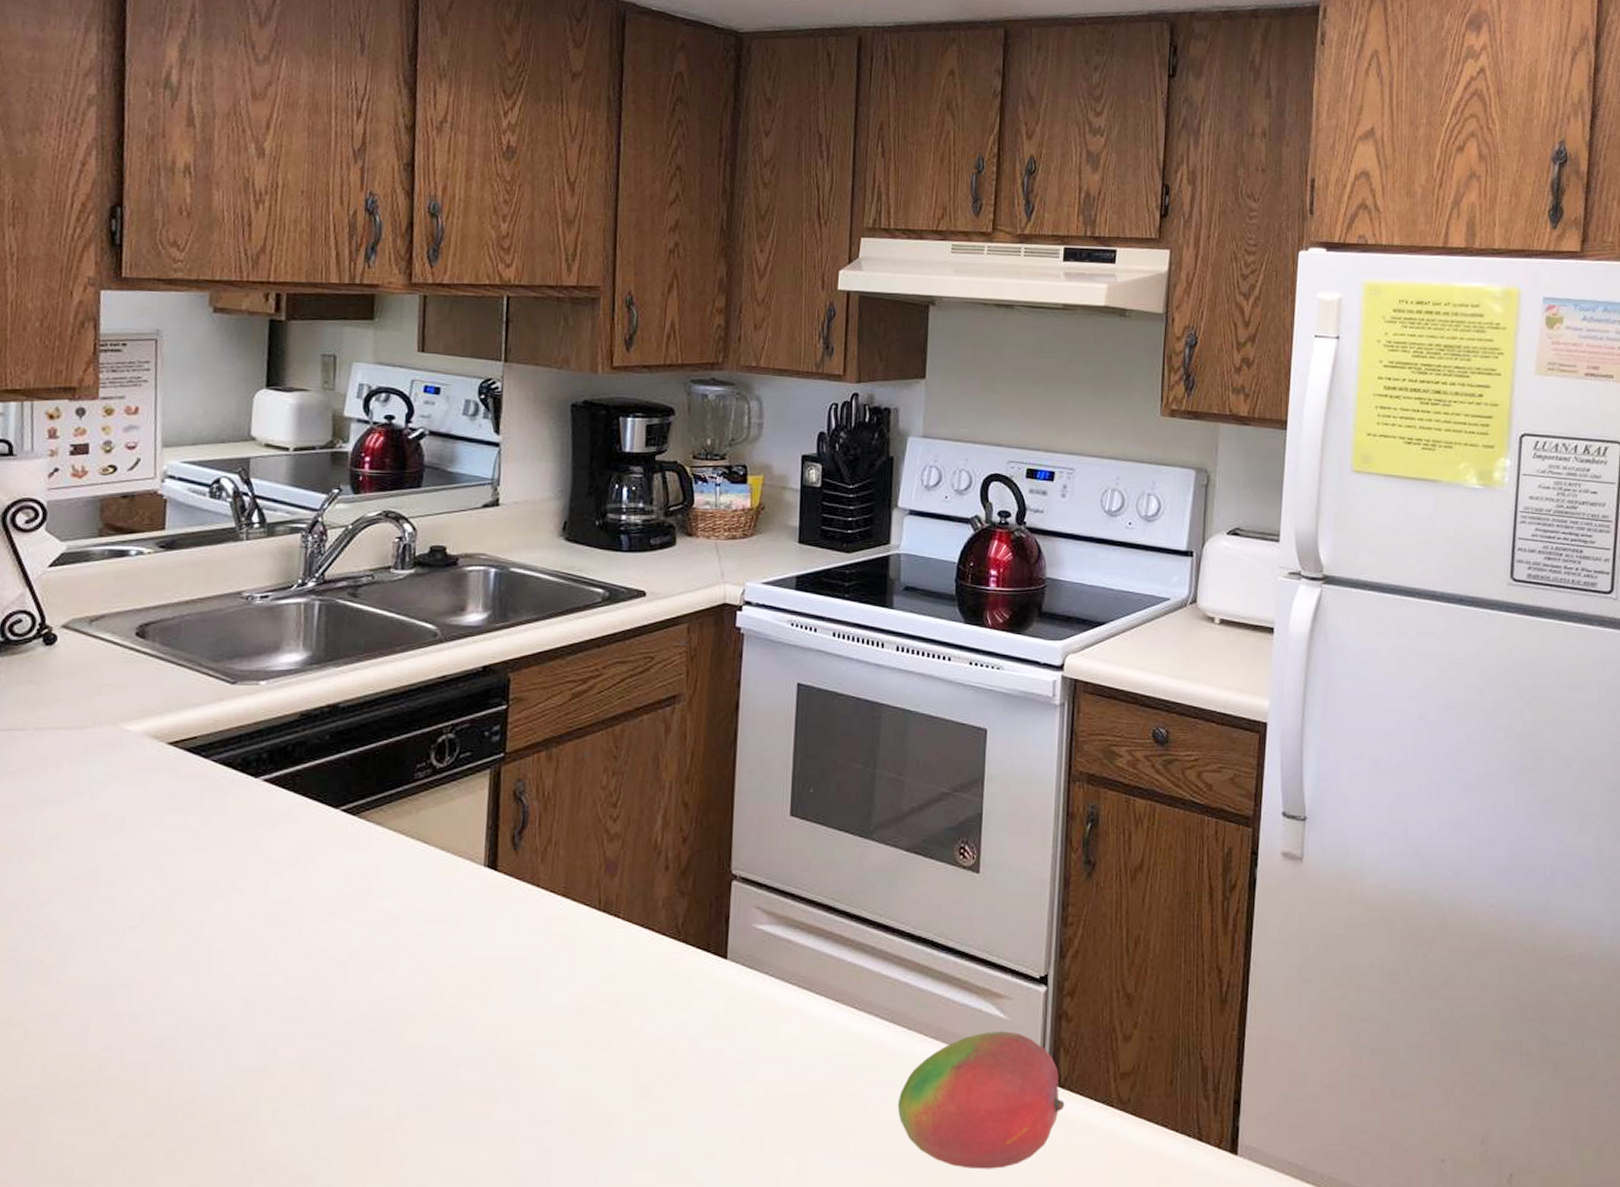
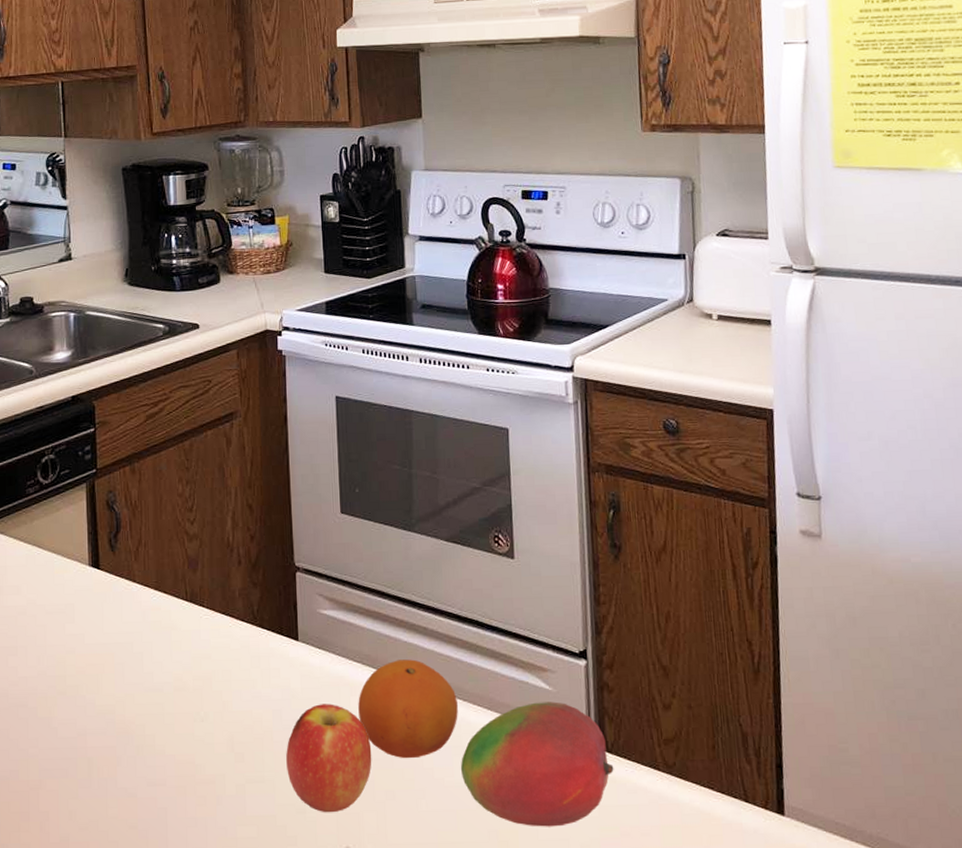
fruit: none [699,1031,800,1156] -> present [286,704,372,813]
fruit: none [788,982,902,1093] -> present [358,659,458,758]

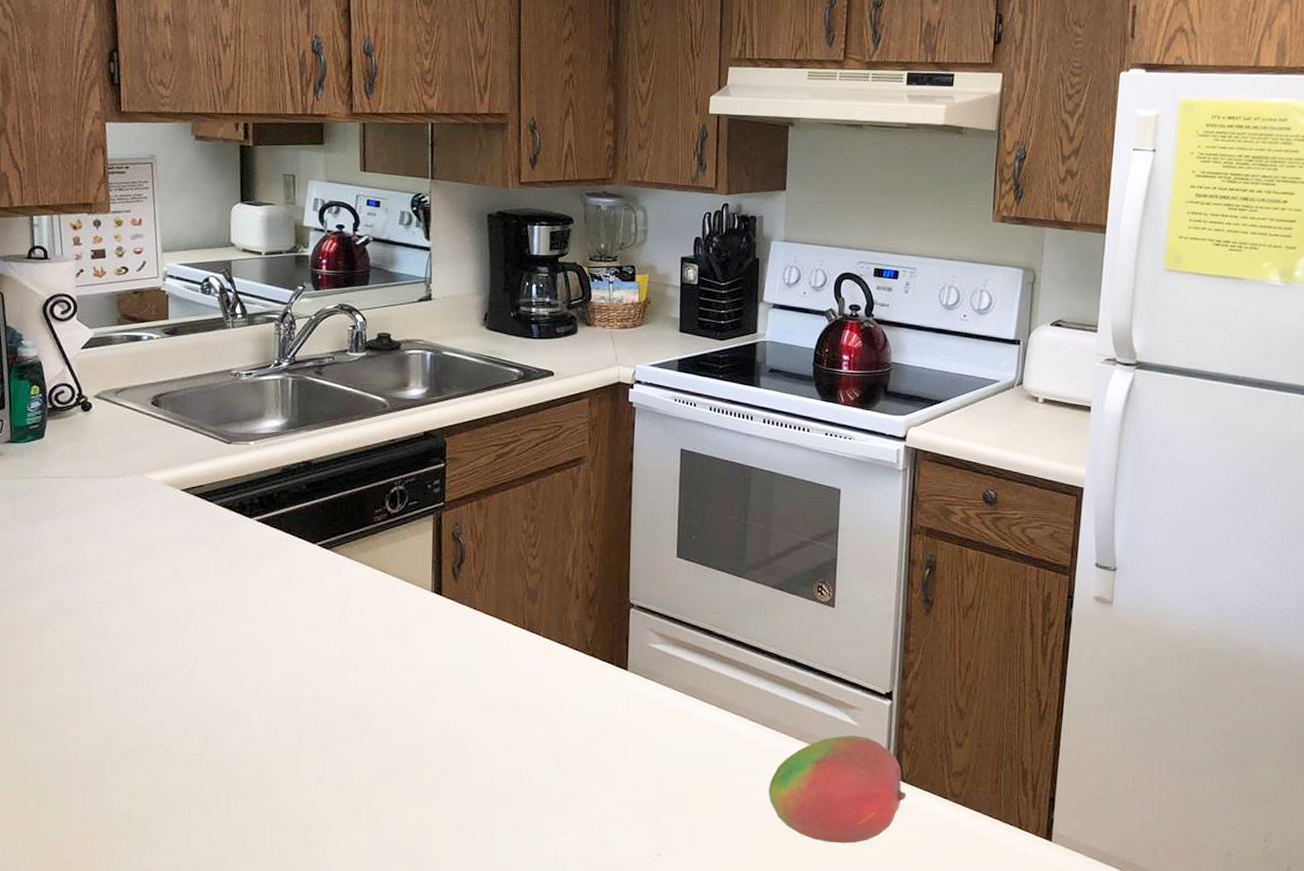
fruit: present [286,704,372,813] -> none [608,728,688,824]
fruit: present [358,659,458,758] -> none [679,692,771,779]

